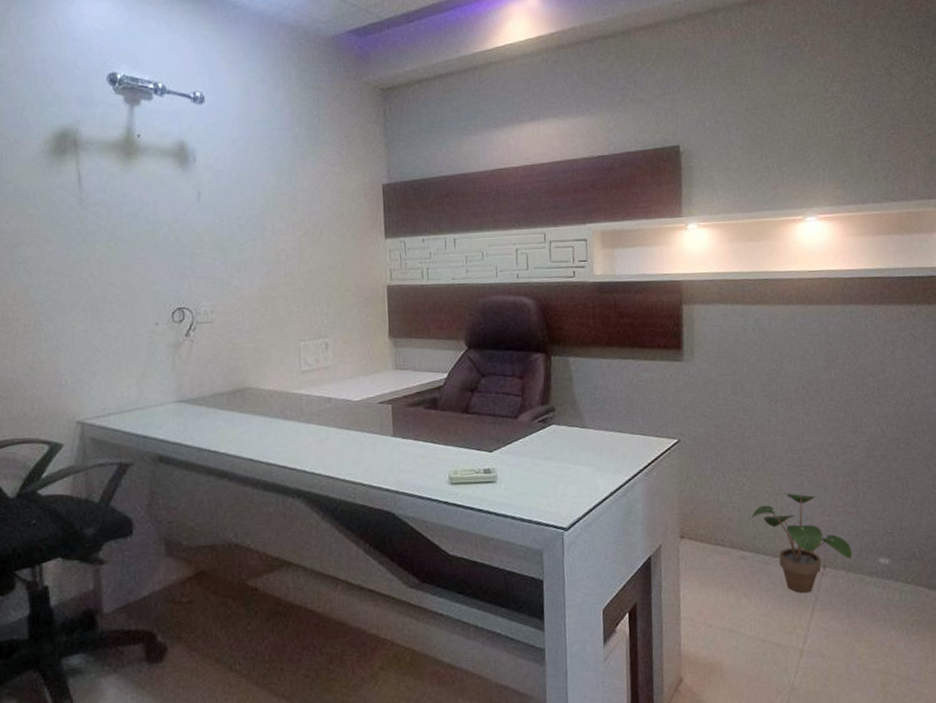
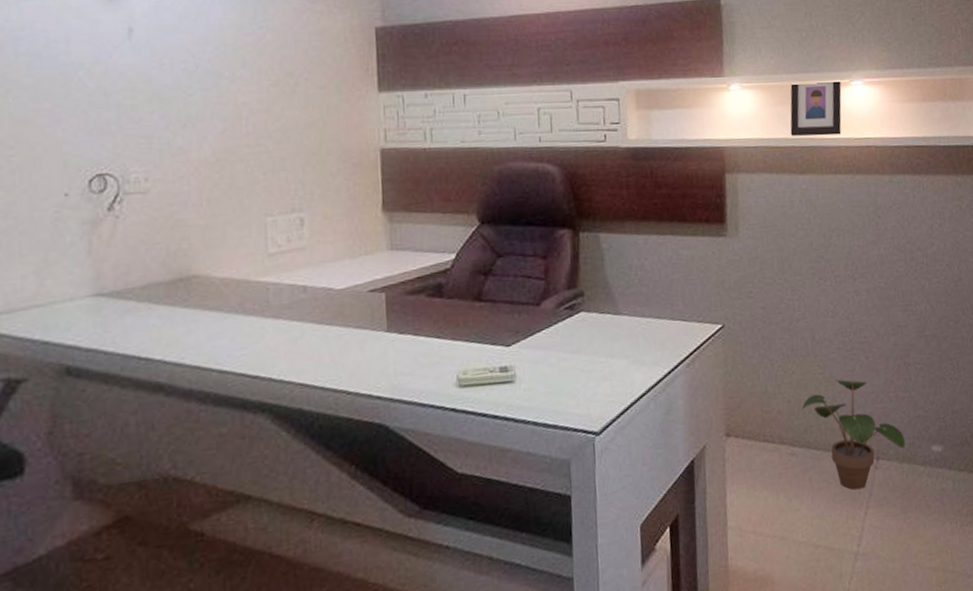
picture frame: none [744,218,796,270] -> present [790,82,842,137]

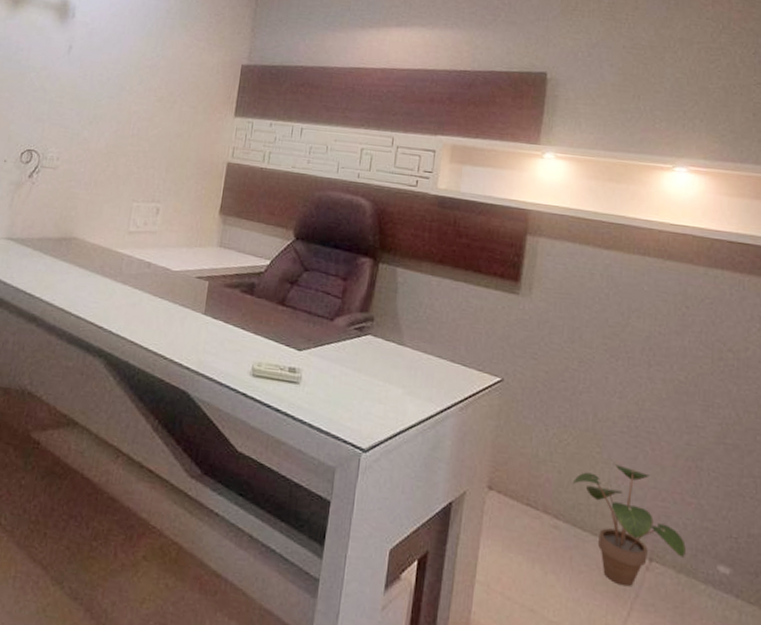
picture frame: present [790,82,842,137] -> none [600,162,663,218]

